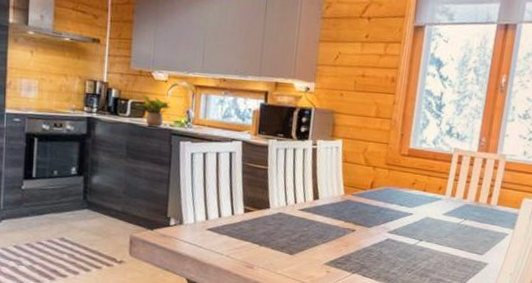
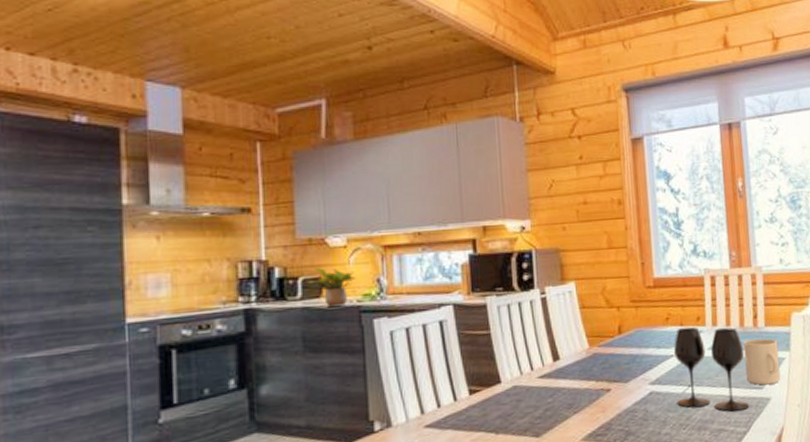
wine glass: none [407,192,474,268] -> present [674,326,750,412]
cup: none [470,213,505,253] -> present [743,338,781,386]

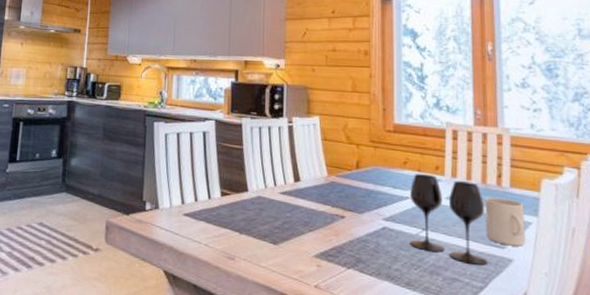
potted plant: present [313,268,356,308] -> none [115,78,145,109]

